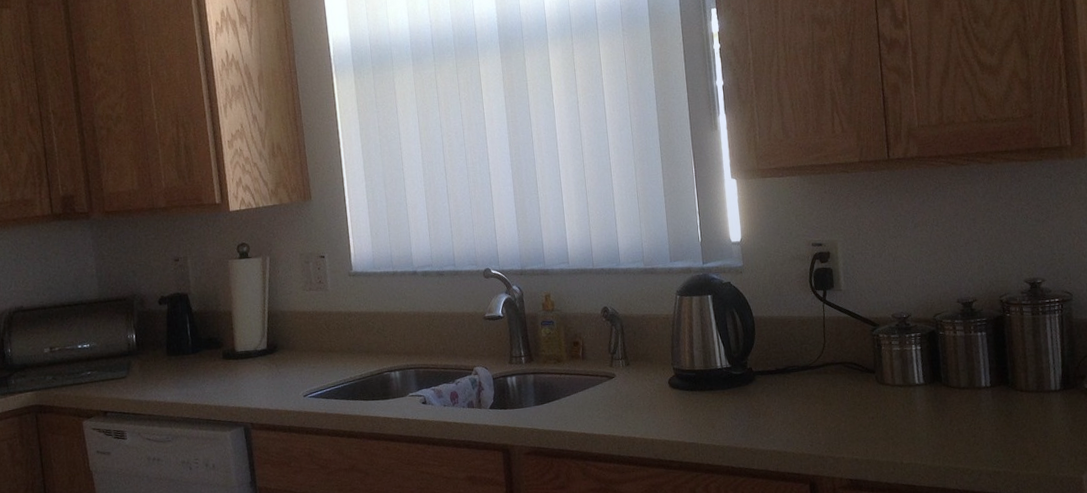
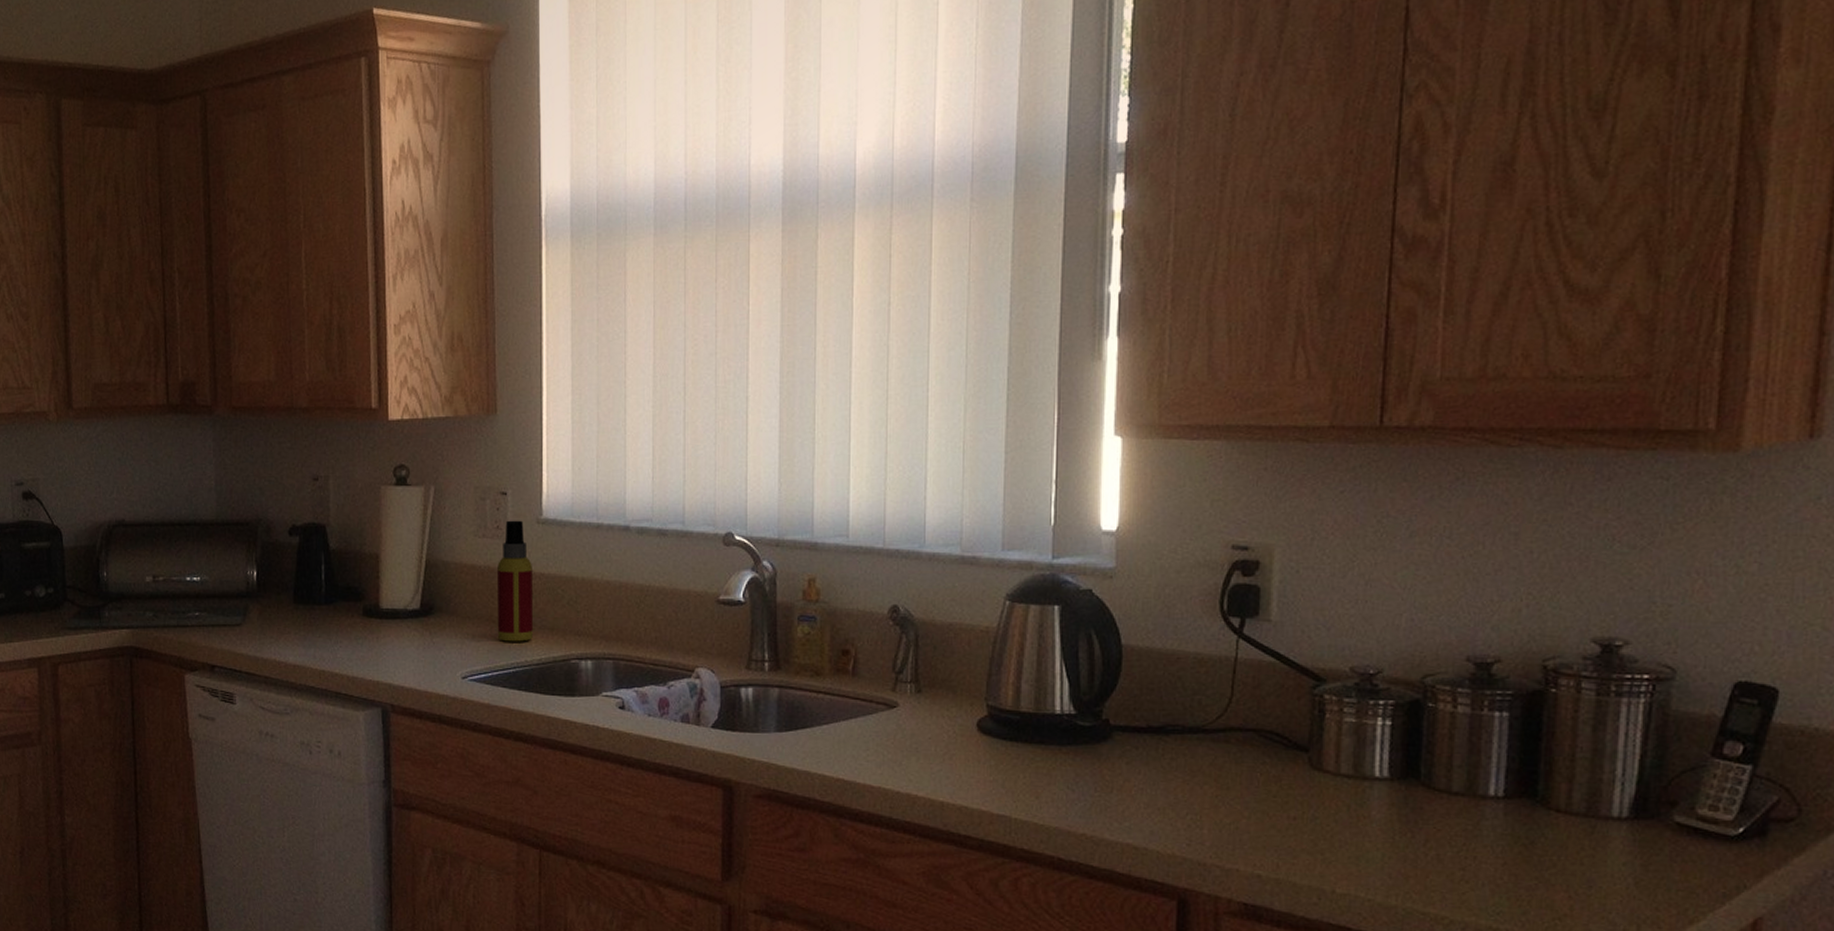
spray bottle: none [322,275,354,365] -> present [498,520,533,642]

